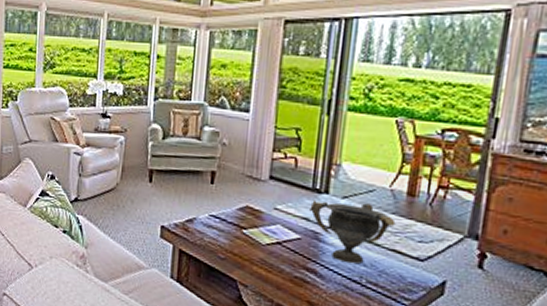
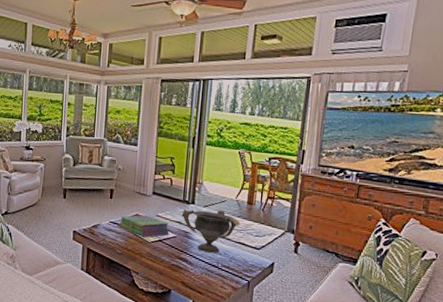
stack of books: none [221,206,293,238] -> present [118,214,170,237]

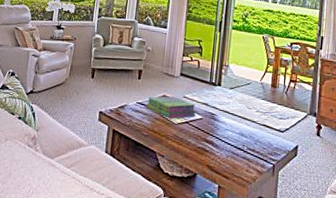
decorative bowl: present [181,208,240,254] -> none [208,90,265,136]

